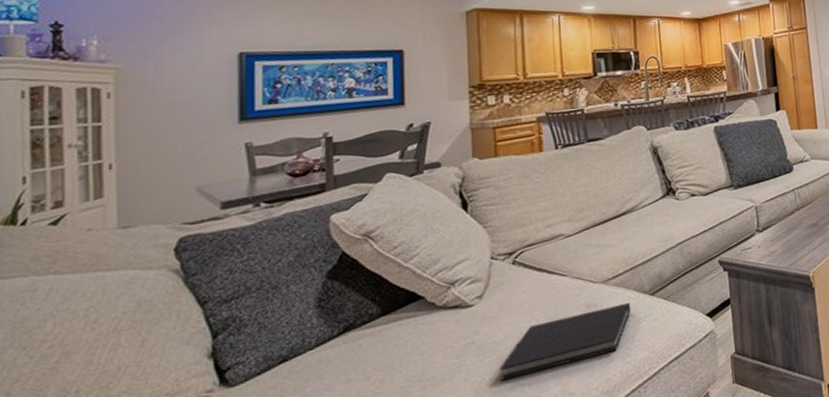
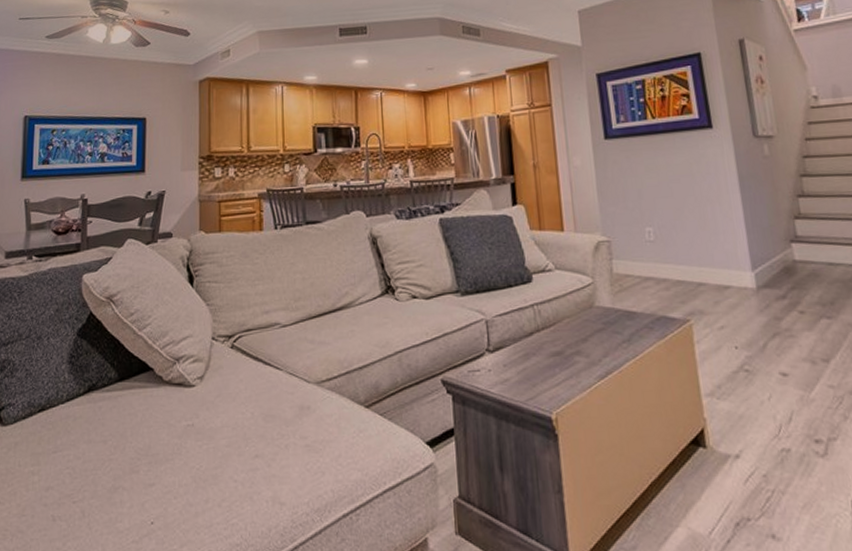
diary: present [499,303,631,381] -> none [215,412,345,472]

